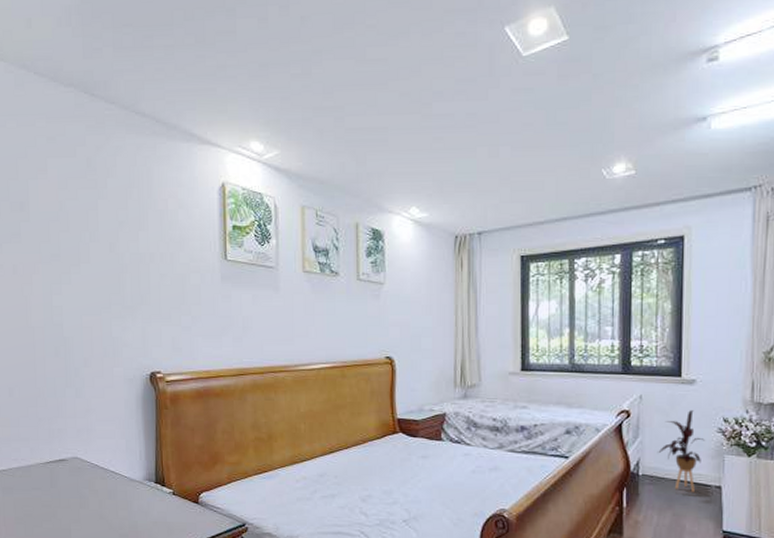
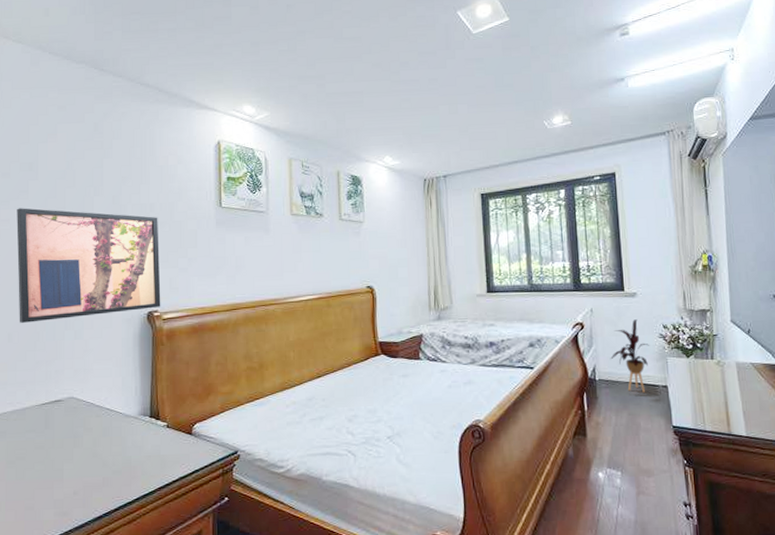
wall art: none [10,253,164,377] -> present [16,208,161,323]

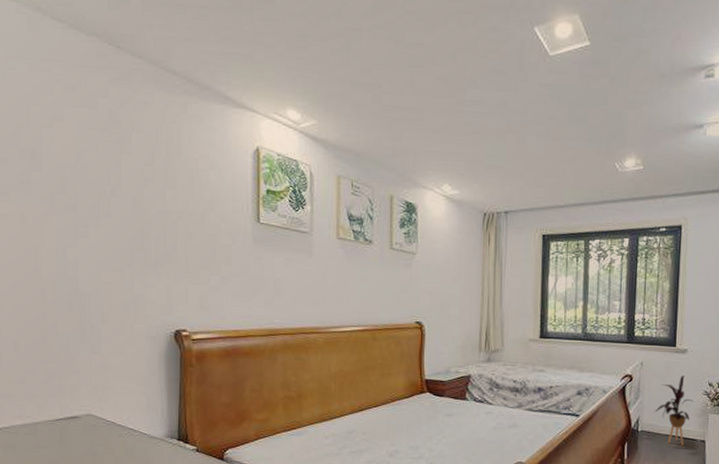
wall art: present [16,208,161,323] -> none [18,202,190,332]

